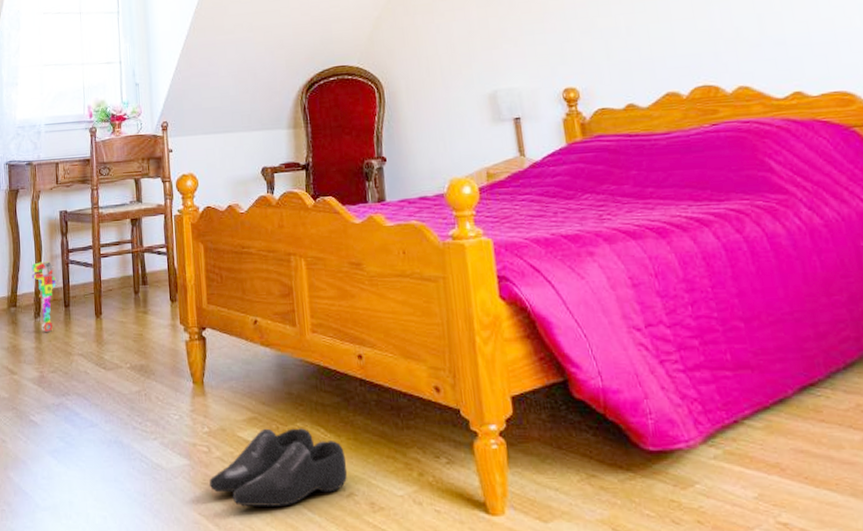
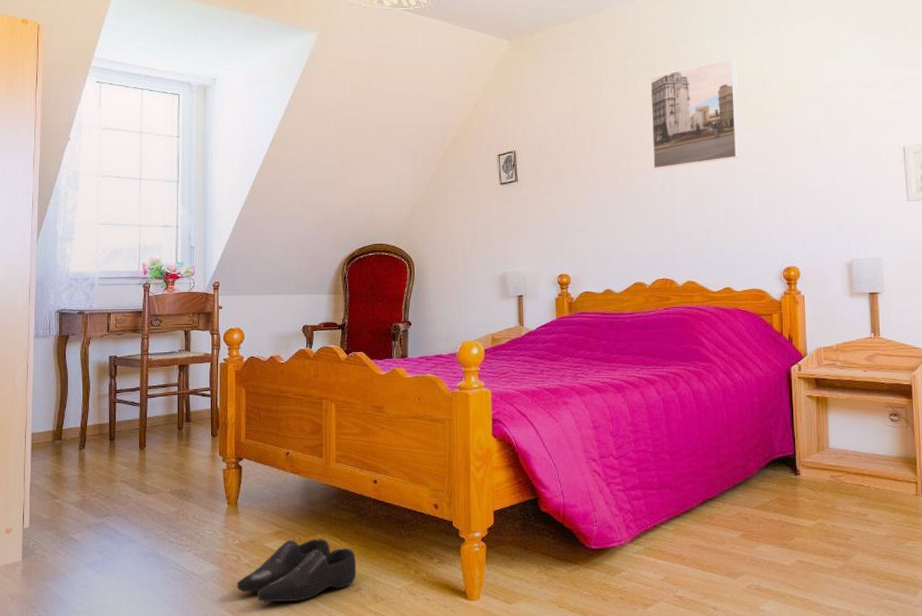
pipe wrench: present [31,261,56,333] -> none [78,400,102,463]

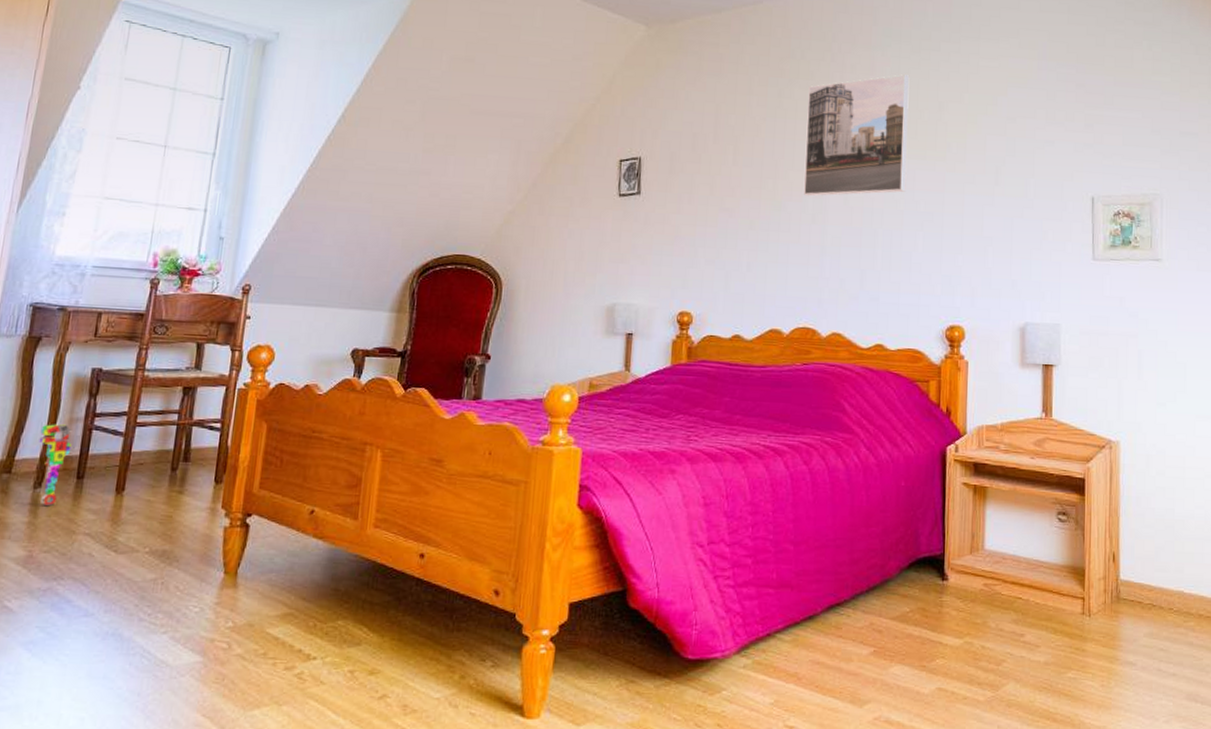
pipe wrench: none [78,400,102,463] -> present [39,424,72,507]
shoe: present [237,539,357,602] -> none [222,625,386,708]

